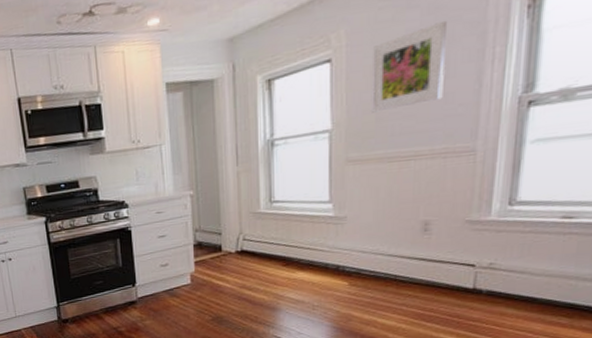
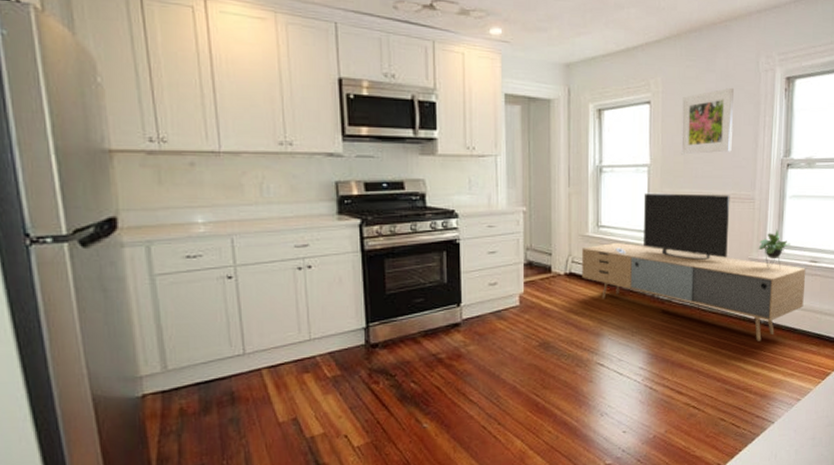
media console: none [254,150,555,313] -> present [582,193,806,341]

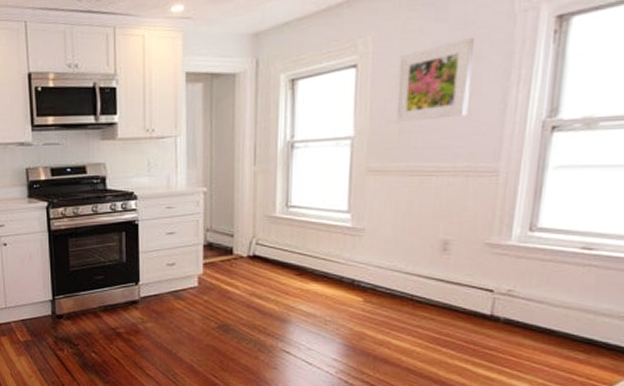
media console: present [582,193,806,341] -> none [267,168,575,342]

